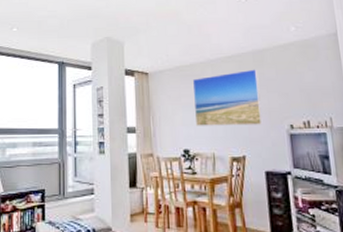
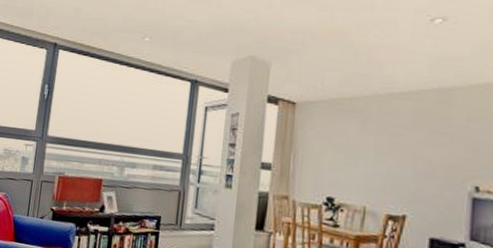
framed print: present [192,69,263,126] -> none [347,111,441,182]

